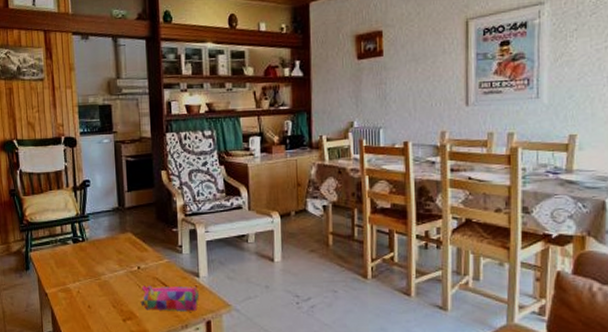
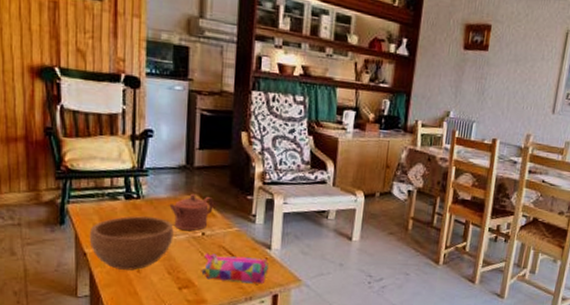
bowl: none [48,256,115,306] -> present [89,215,174,271]
teapot: none [108,231,145,265] -> present [169,193,214,231]

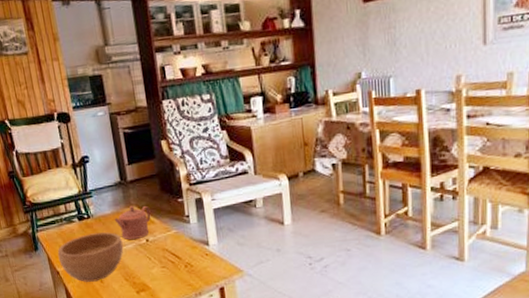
pencil case: present [201,253,269,285] -> none [152,255,211,281]

